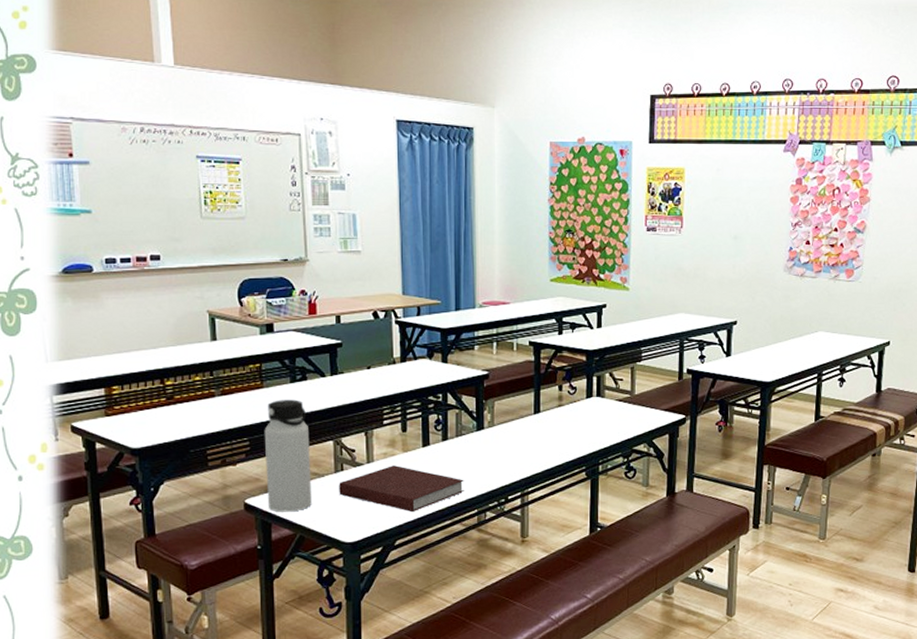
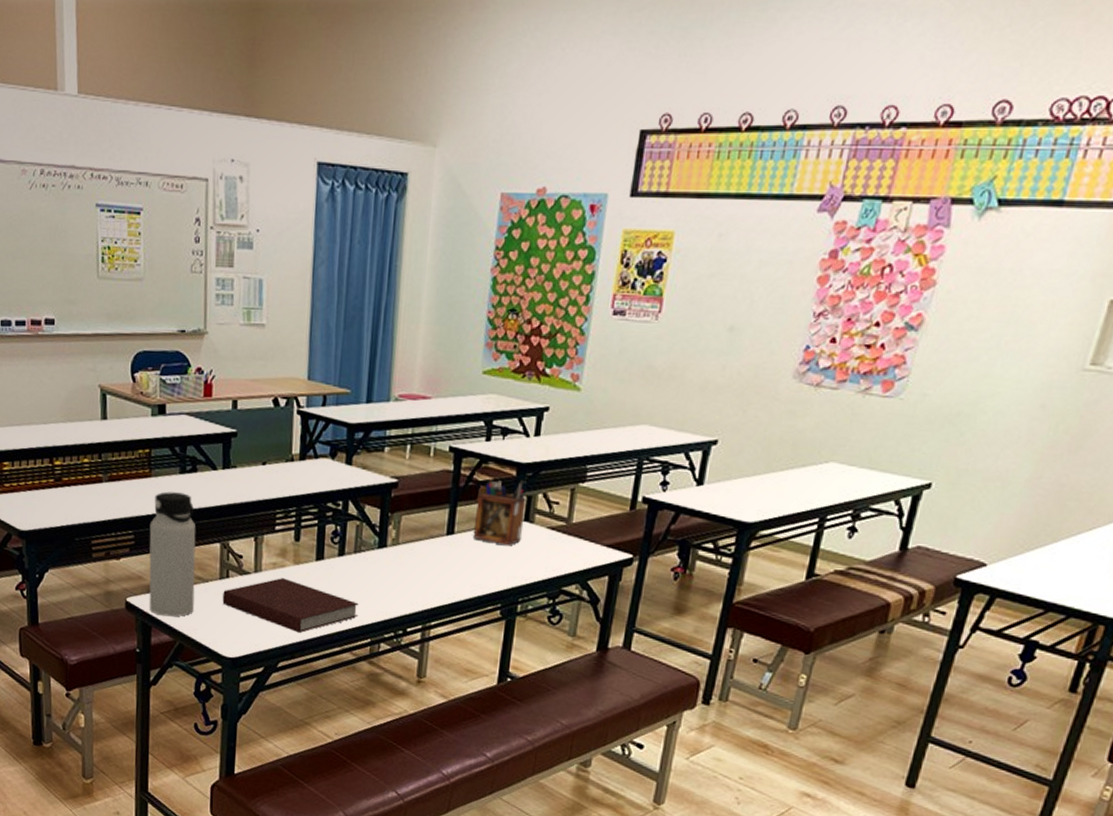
desk organizer: none [556,363,597,418] -> present [472,477,526,546]

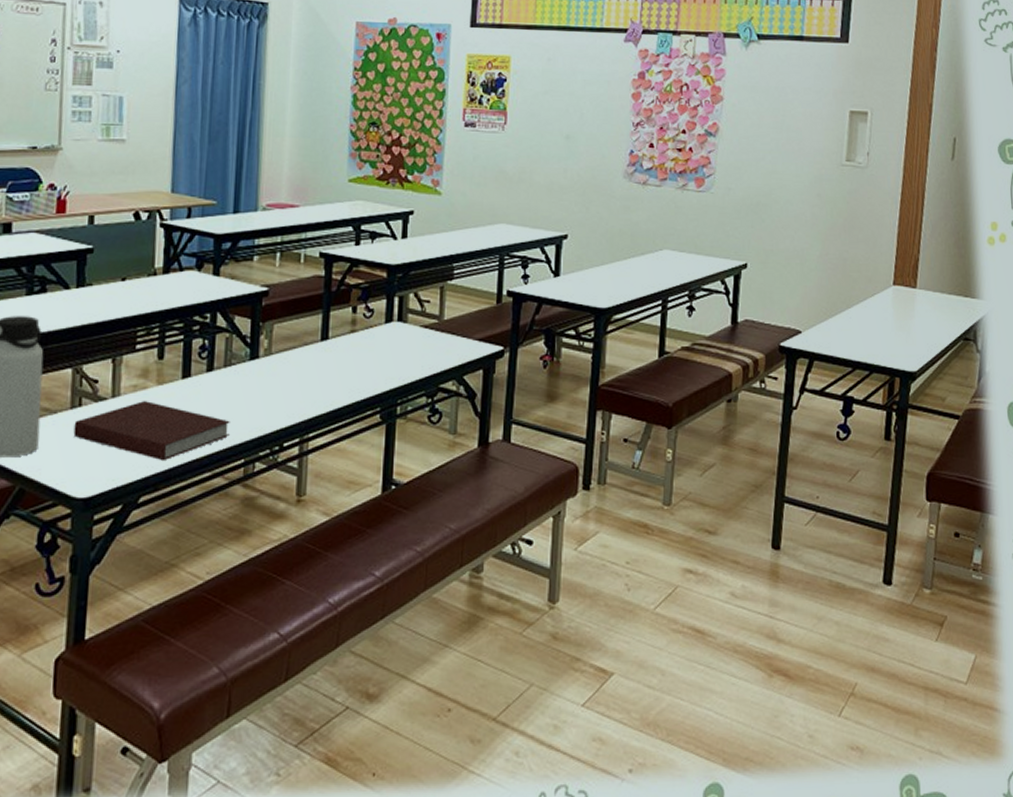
desk organizer: present [472,477,526,546] -> none [347,280,398,348]

